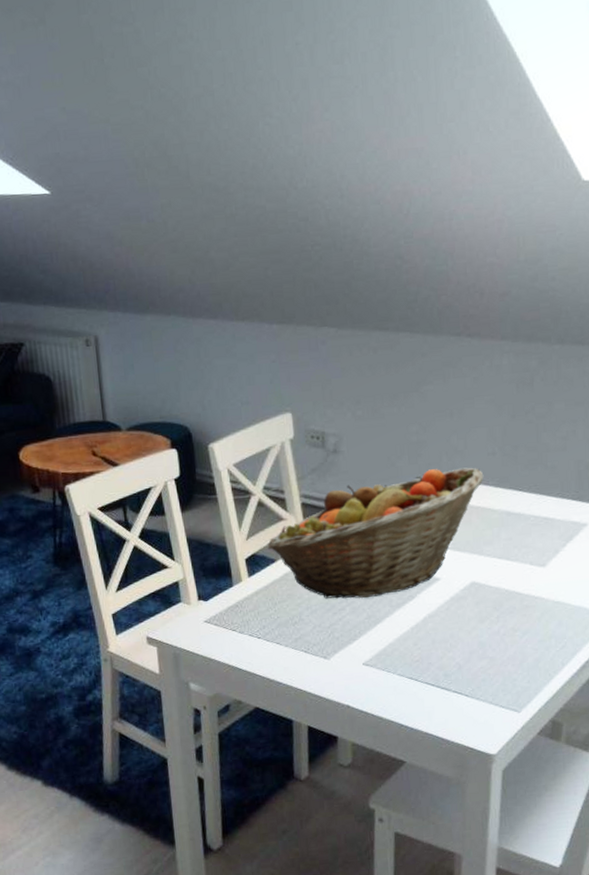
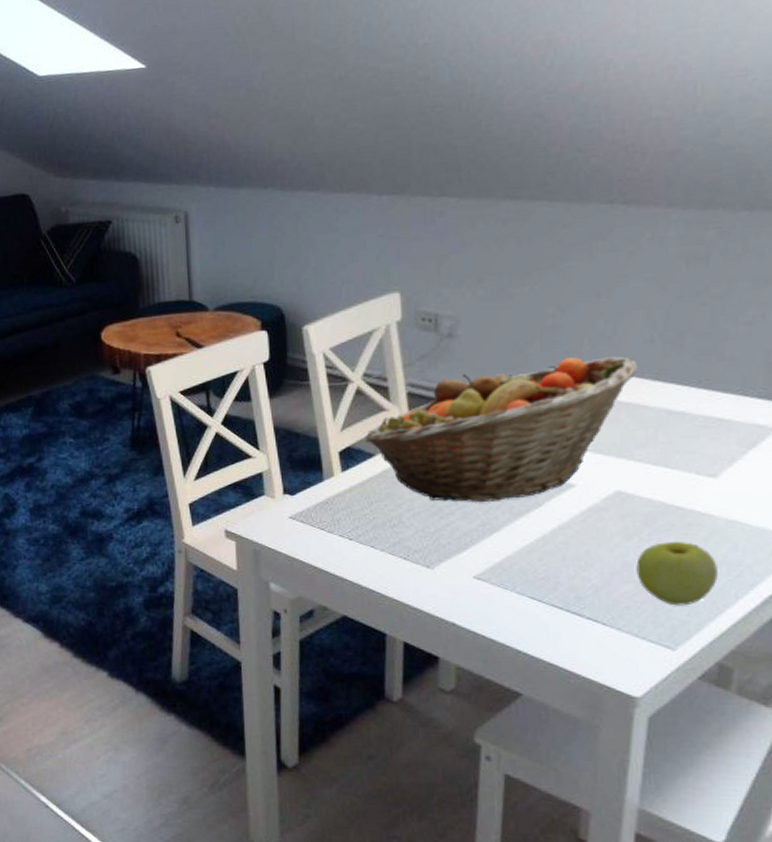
apple: none [489,621,549,676] -> present [636,542,718,606]

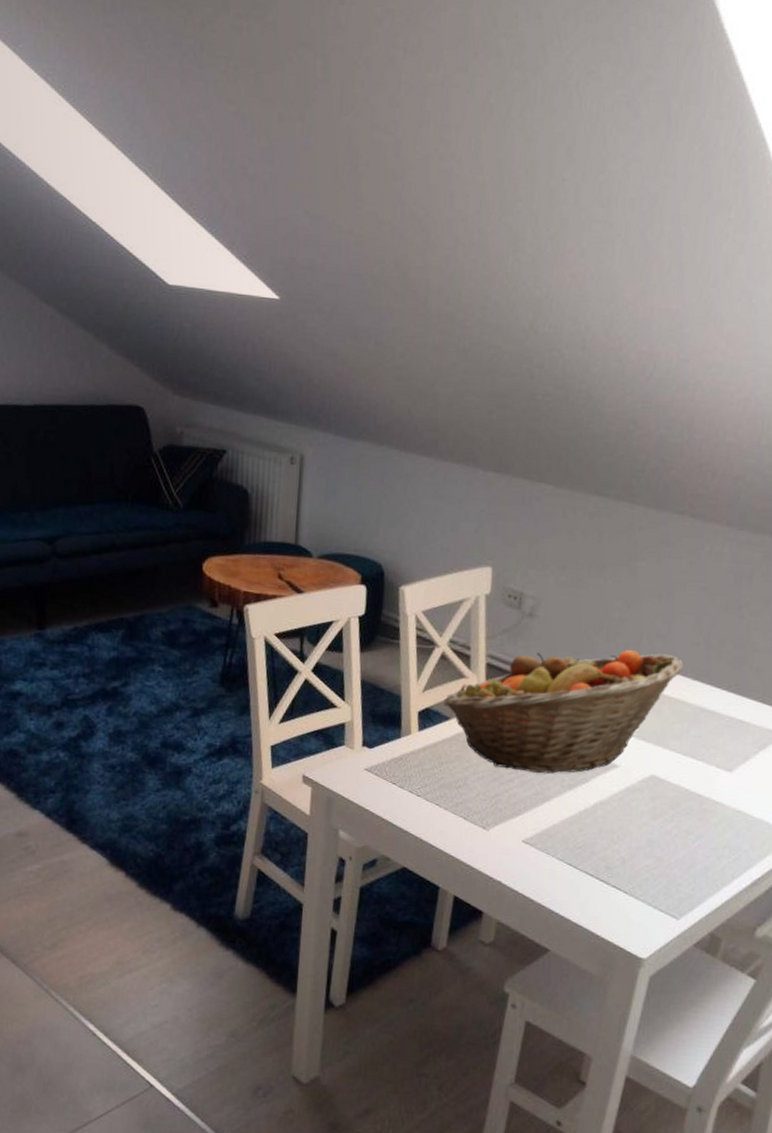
apple: present [636,542,718,606] -> none [657,824,722,882]

